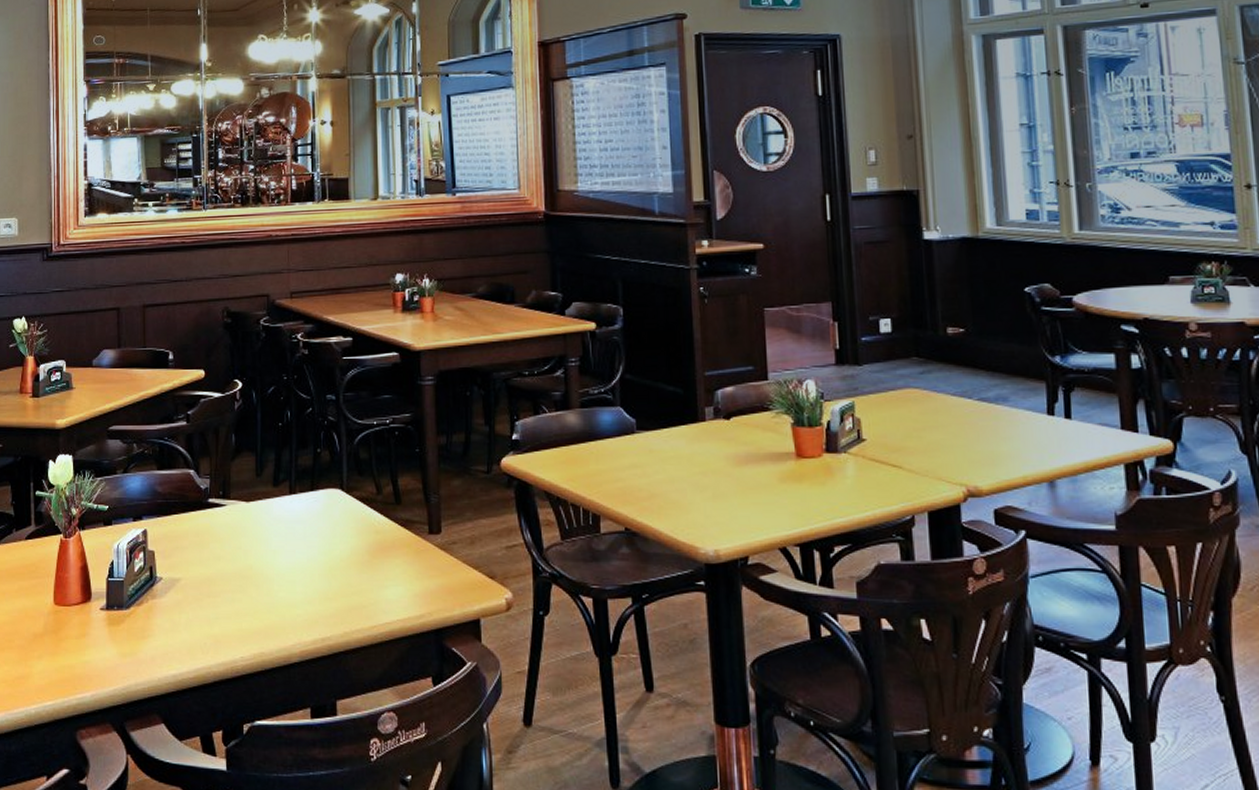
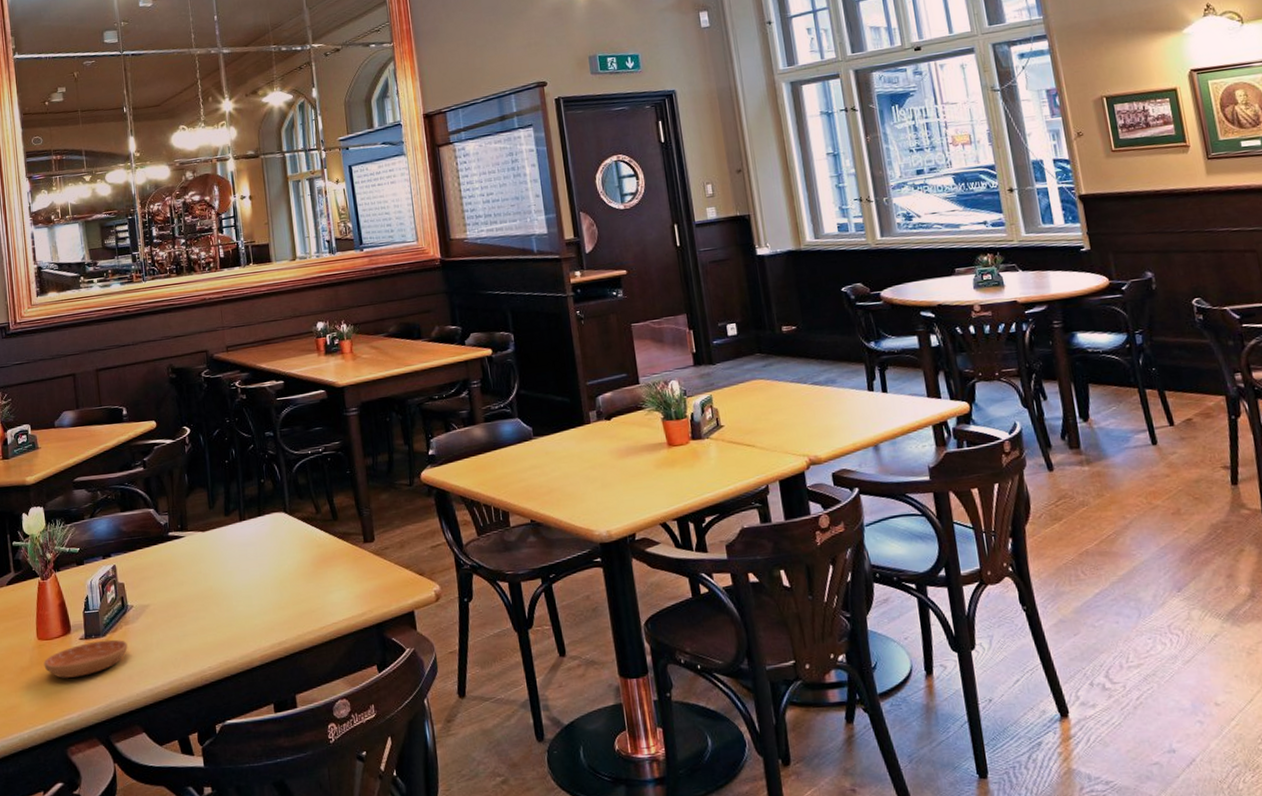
saucer: none [59,613,152,652] -> present [44,639,128,678]

